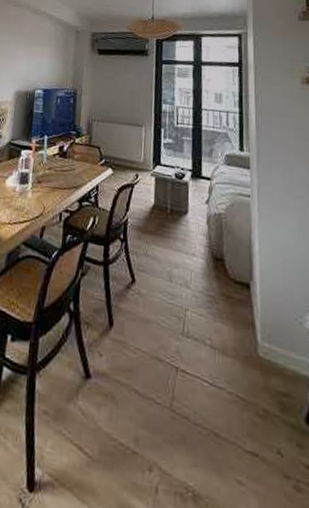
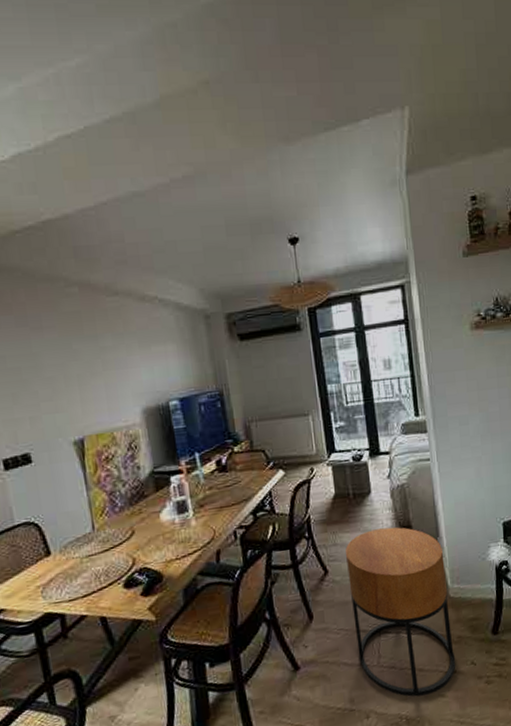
side table: none [151,251,259,473] -> present [345,527,456,697]

